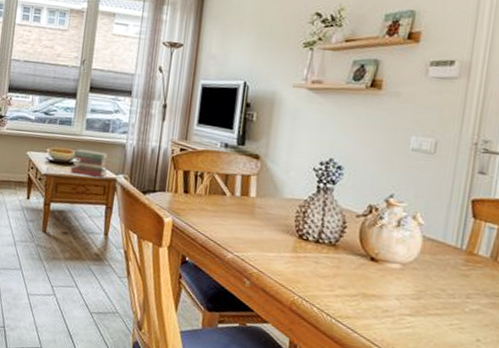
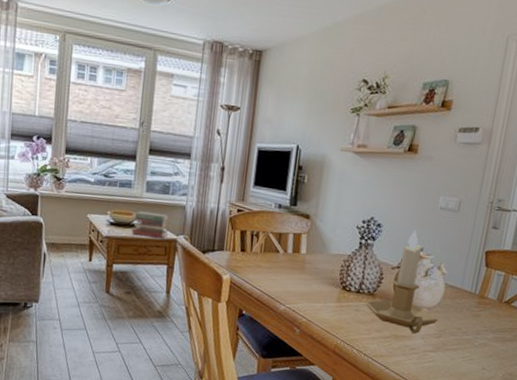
candlestick: none [326,174,416,293] -> present [365,230,438,334]

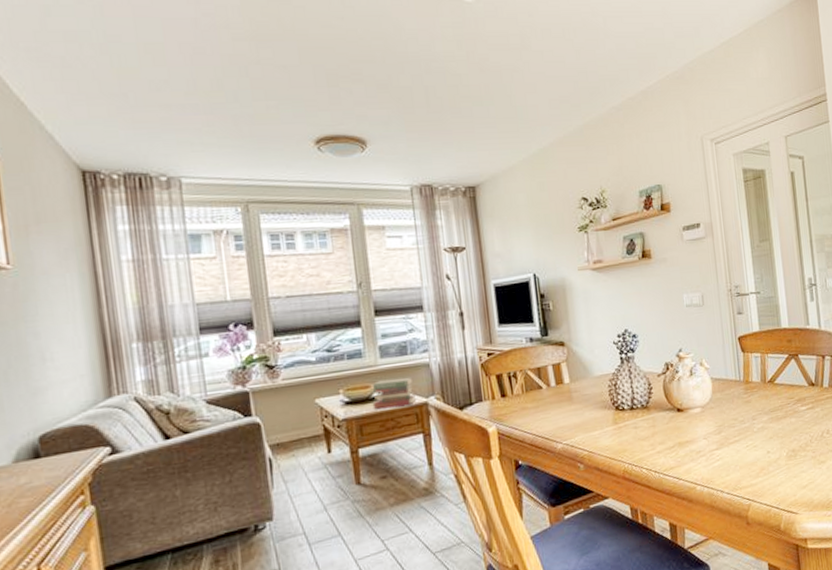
candlestick: present [365,230,438,334] -> none [642,333,715,436]

